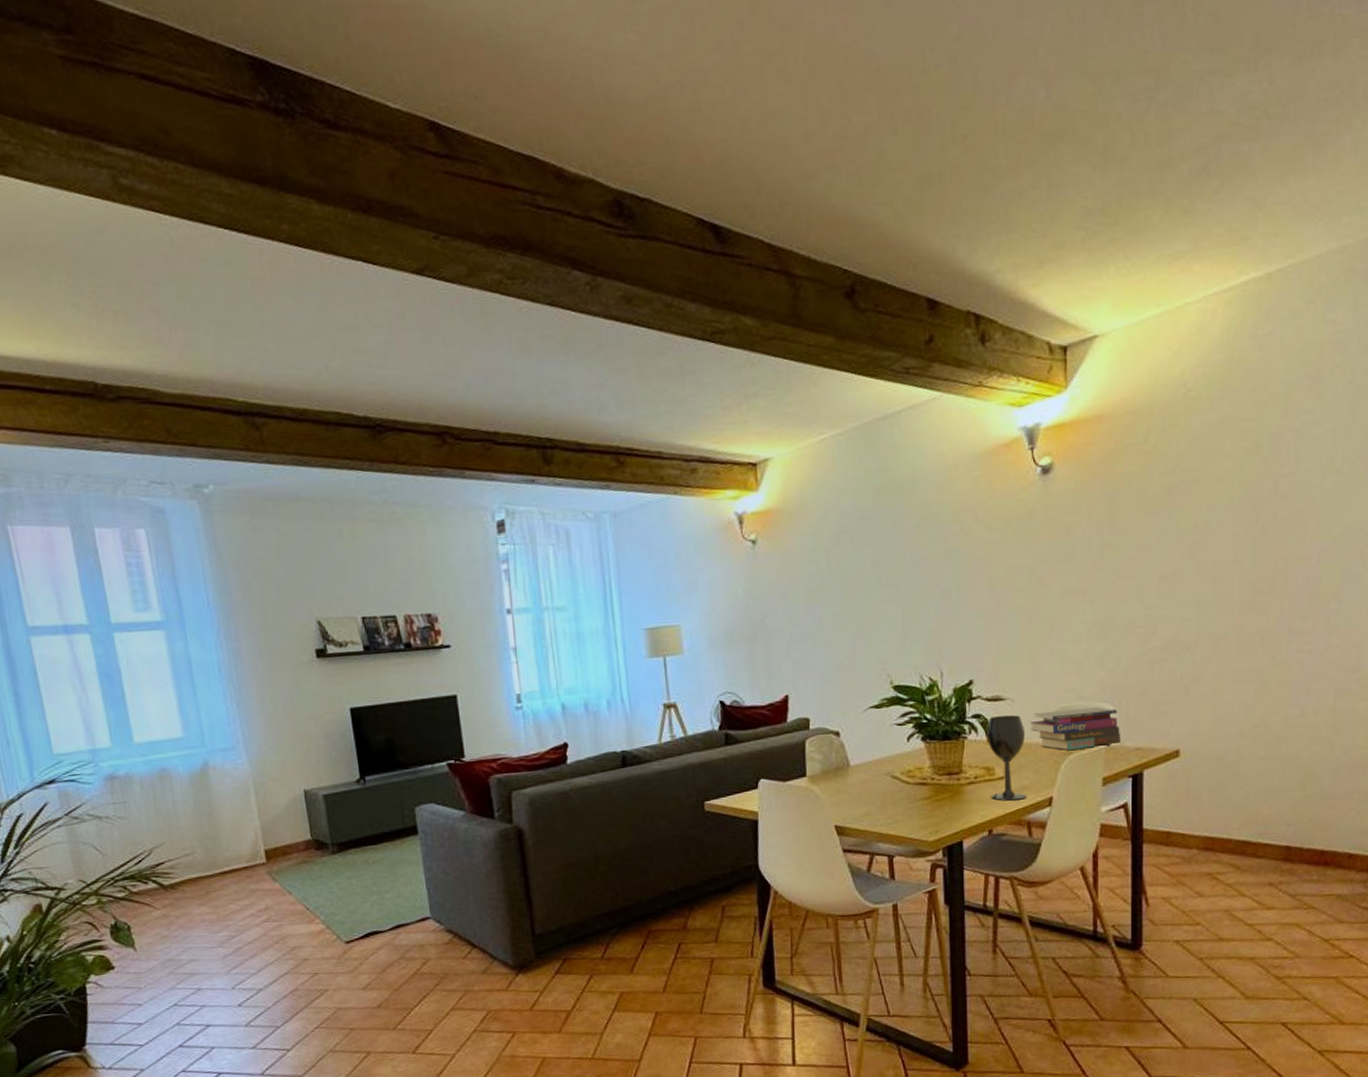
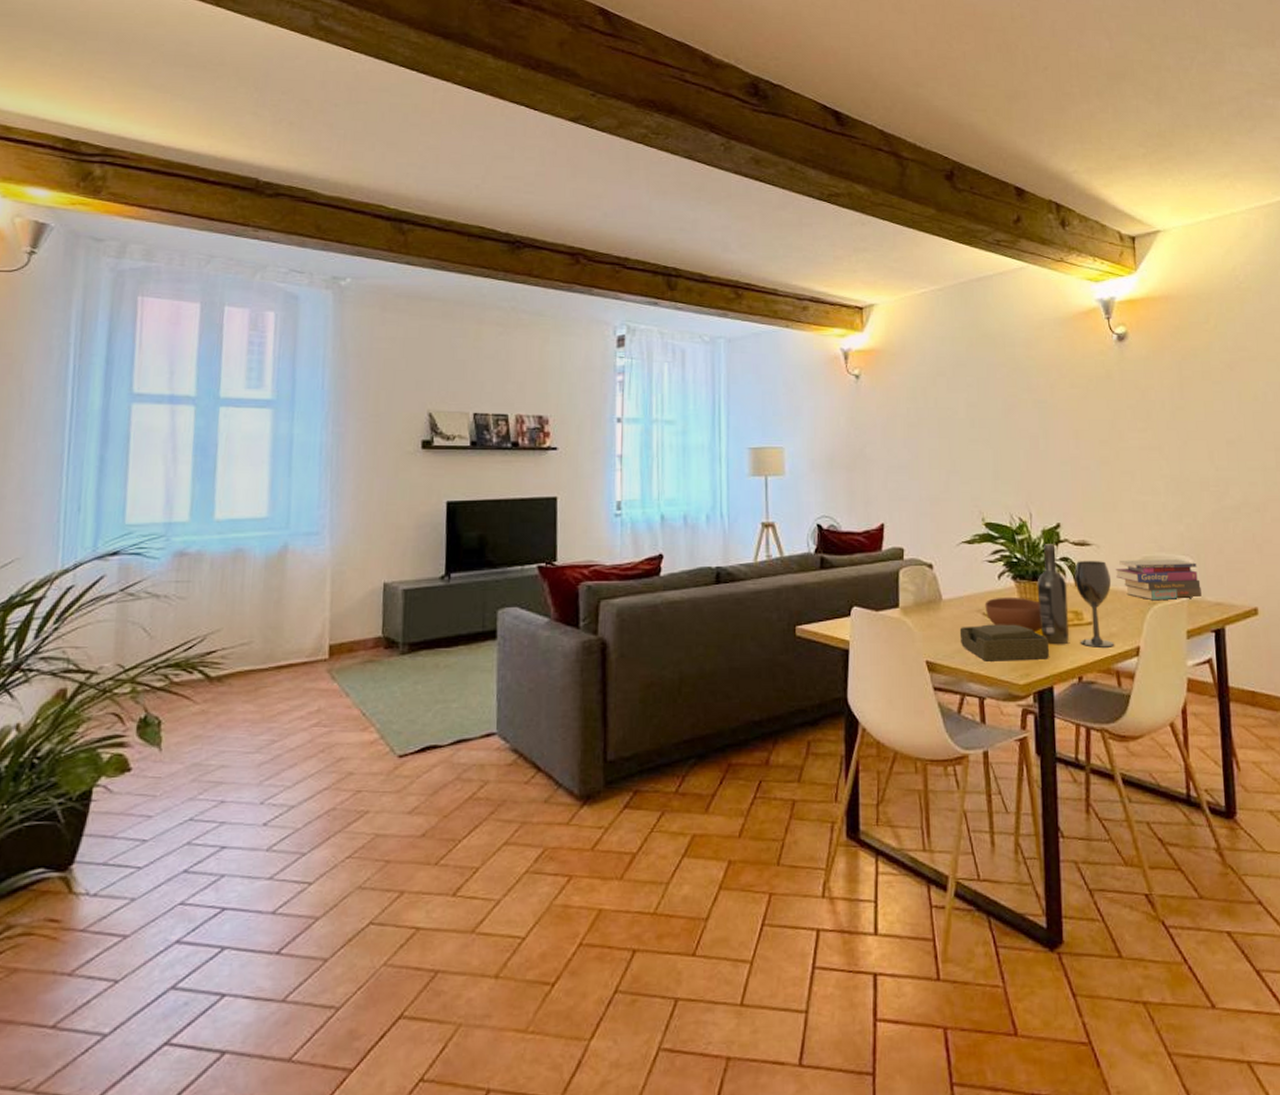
napkin holder: none [868,784,960,822] -> present [959,624,1050,661]
bowl: none [893,757,953,790] -> present [985,596,1042,632]
wine bottle: none [947,702,981,801] -> present [1037,544,1070,645]

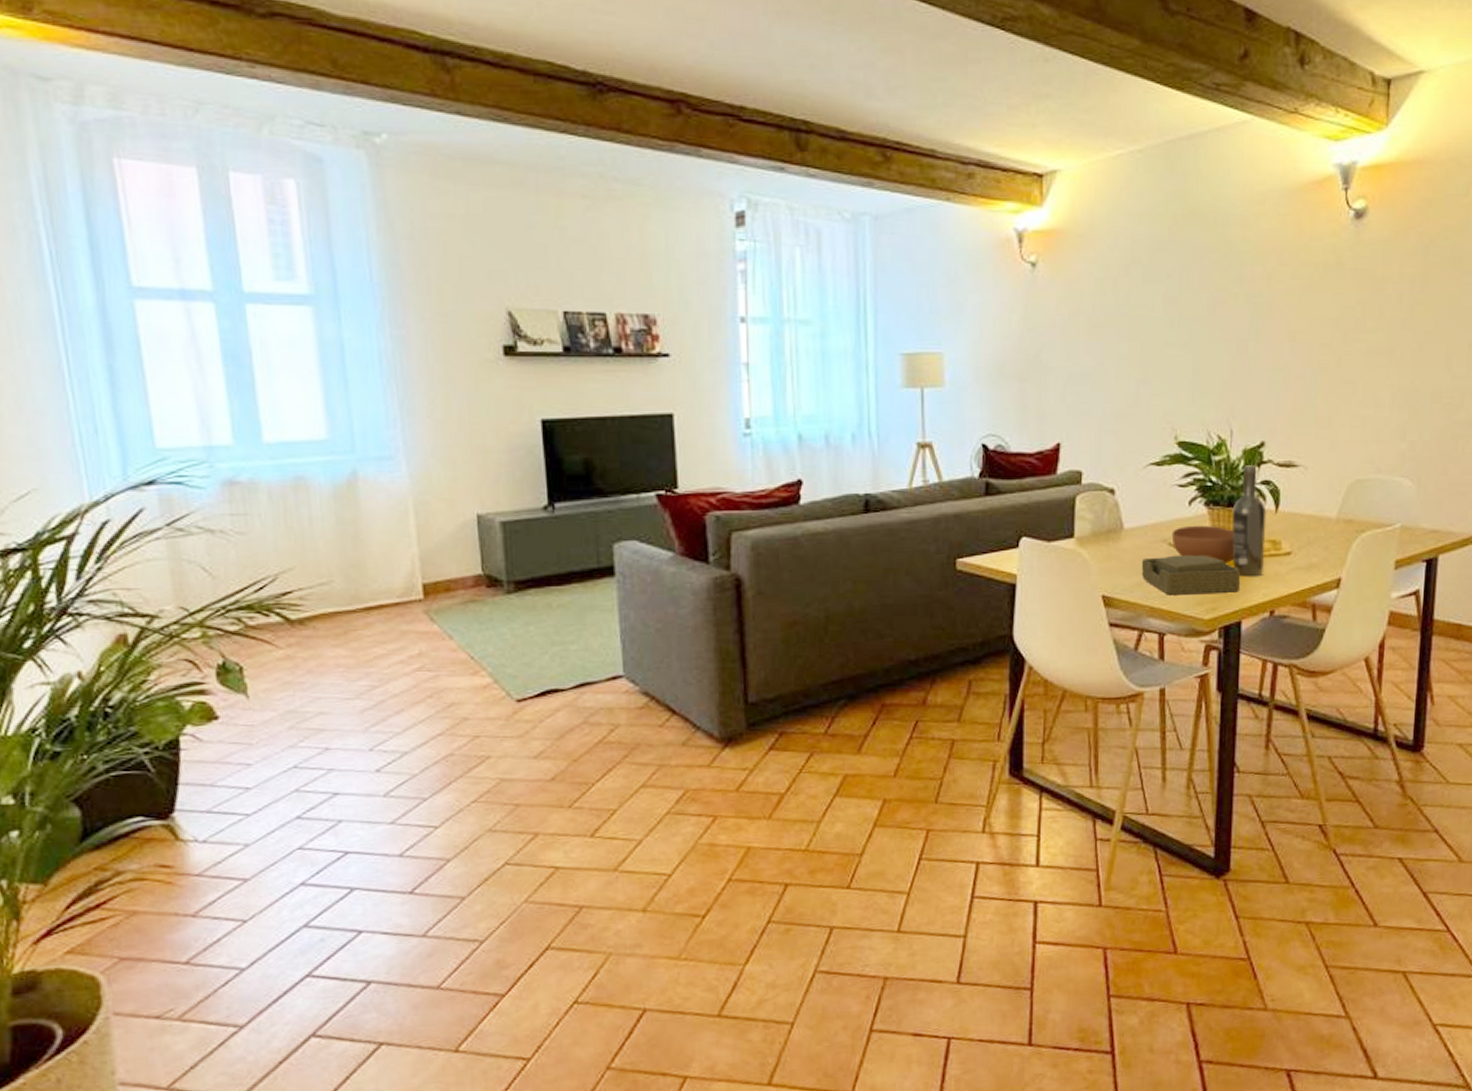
wine glass: present [1074,561,1114,648] -> none [1275,484,1317,580]
books: present [1116,559,1202,601] -> none [1323,482,1418,528]

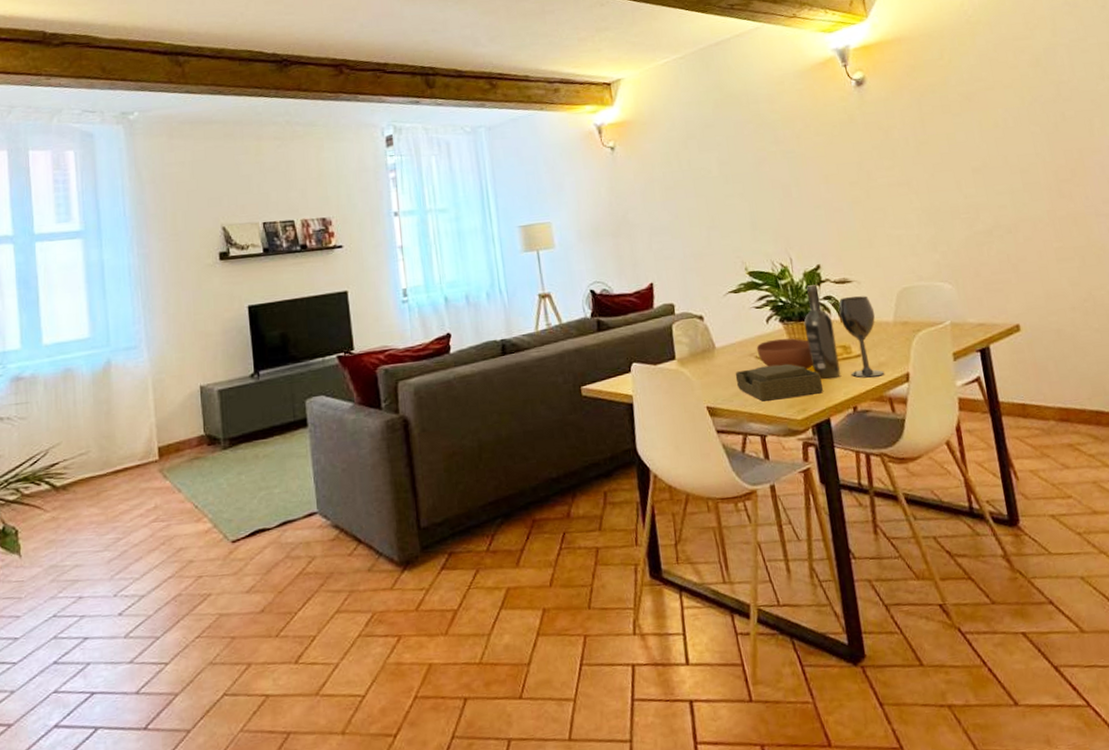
wine glass: none [1275,484,1317,580] -> present [838,296,884,378]

